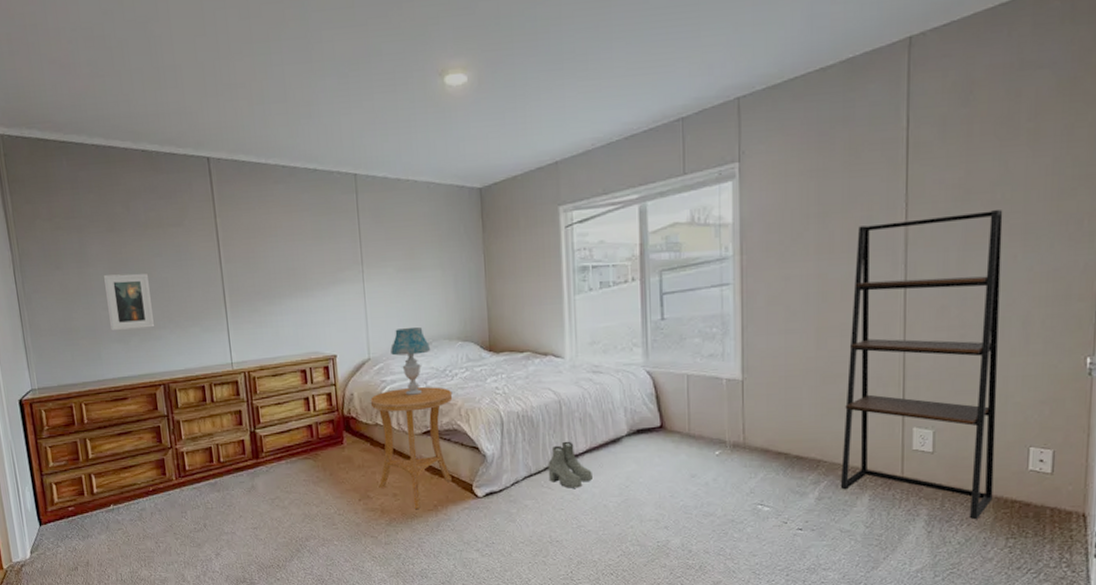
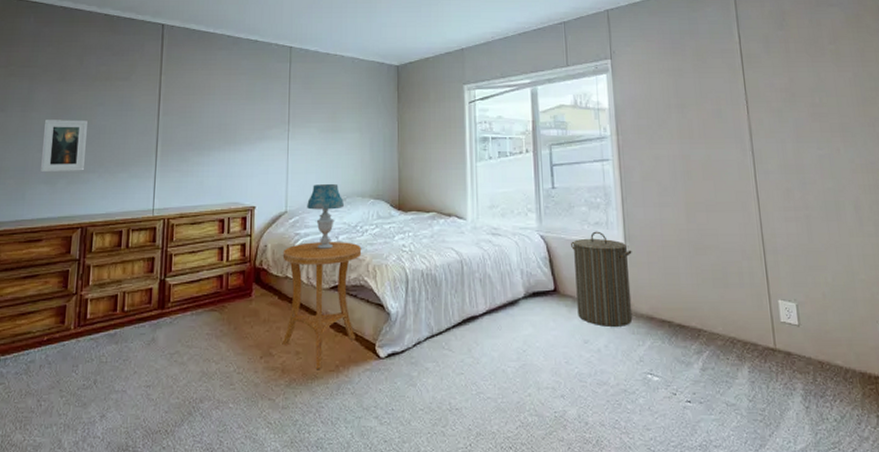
boots: present [548,441,592,488] -> none [449,301,492,351]
laundry hamper: none [681,363,750,461] -> present [571,231,632,327]
shelving unit: present [840,210,1003,519] -> none [711,111,858,395]

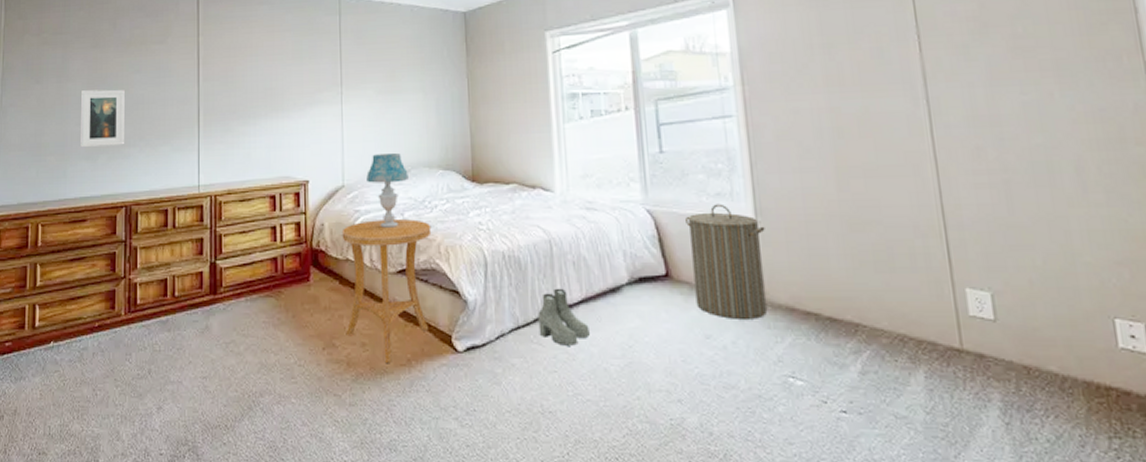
boots: none [449,301,492,351] -> present [538,288,590,346]

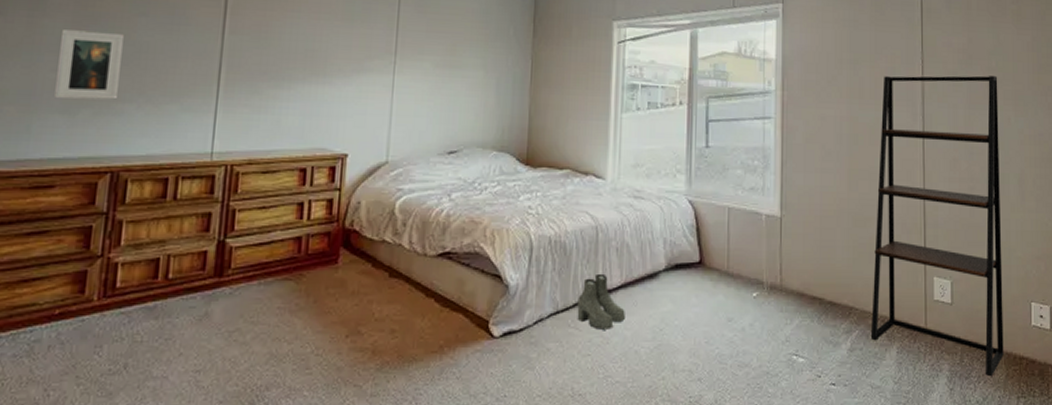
side table: present [341,218,432,363] -> none [374,199,479,350]
table lamp: present [366,153,408,228] -> none [414,131,460,209]
laundry hamper: present [685,203,766,319] -> none [722,197,788,303]
shelving unit: none [869,44,1081,409] -> present [870,75,1004,376]

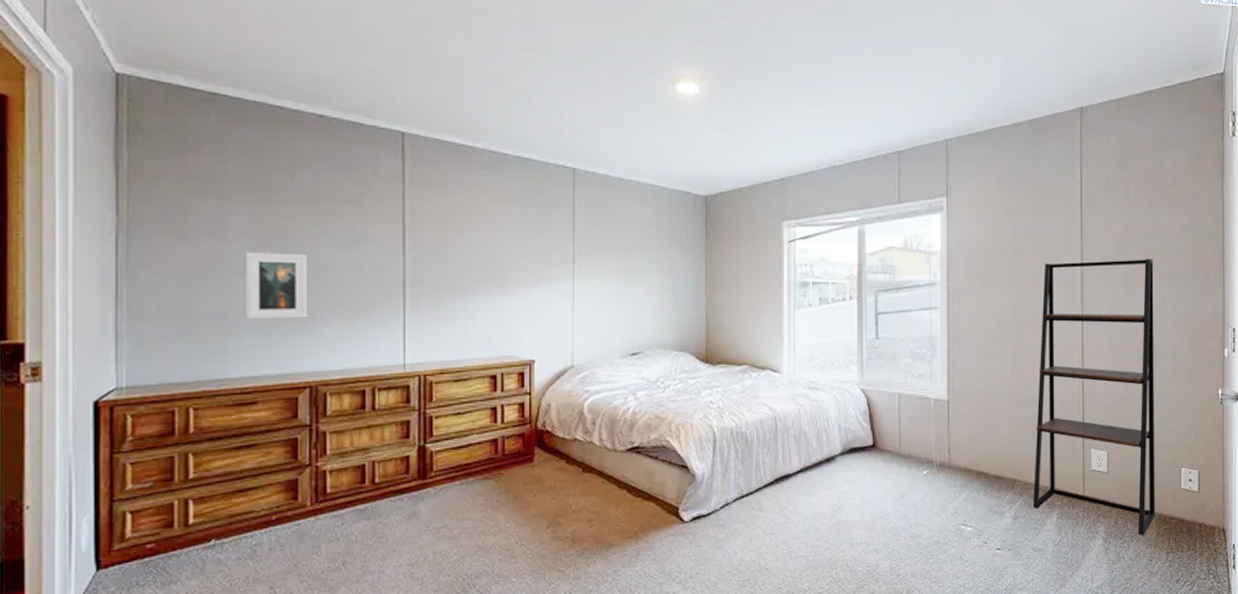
boots: present [577,273,625,330] -> none [760,459,805,511]

